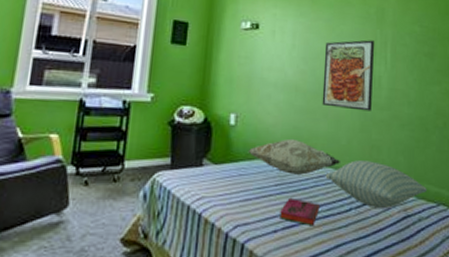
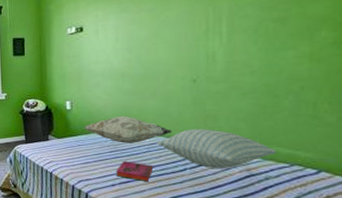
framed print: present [322,40,375,111] -> none [149,18,207,87]

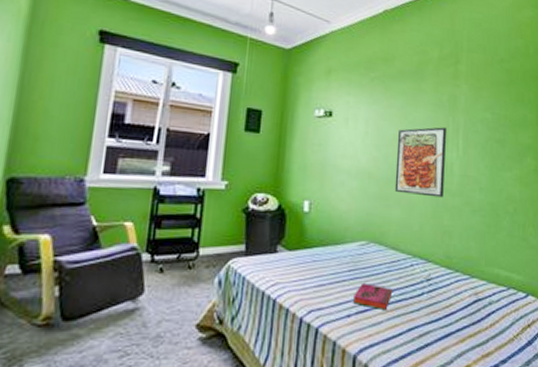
decorative pillow: present [83,115,173,143] -> none [321,225,414,261]
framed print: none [149,18,207,87] -> present [394,127,448,198]
pillow: present [157,129,276,168] -> none [398,246,497,292]

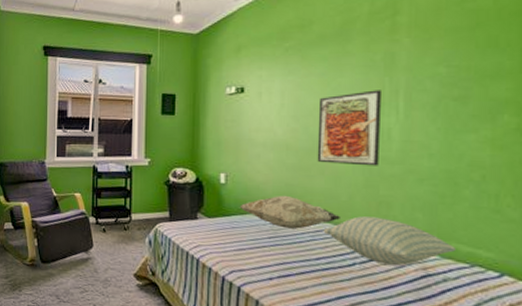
decorative pillow: none [321,225,414,261] -> present [239,195,342,229]
hardback book: present [353,284,393,311] -> none [275,250,319,278]
pillow: none [398,246,497,292] -> present [323,216,455,266]

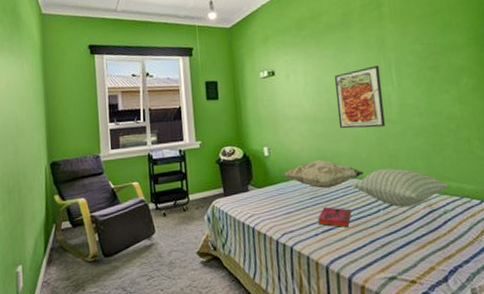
hardback book: none [275,250,319,278] -> present [318,207,352,228]

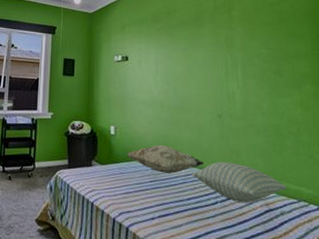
hardback book: present [318,207,352,228] -> none [156,192,190,216]
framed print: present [334,65,385,129] -> none [183,63,228,121]

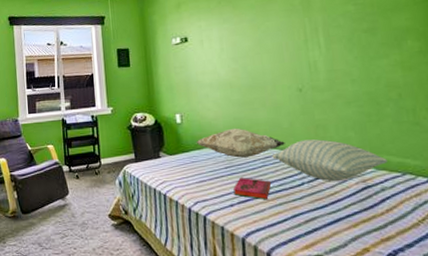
hardback book: none [156,192,190,216] -> present [233,178,272,200]

